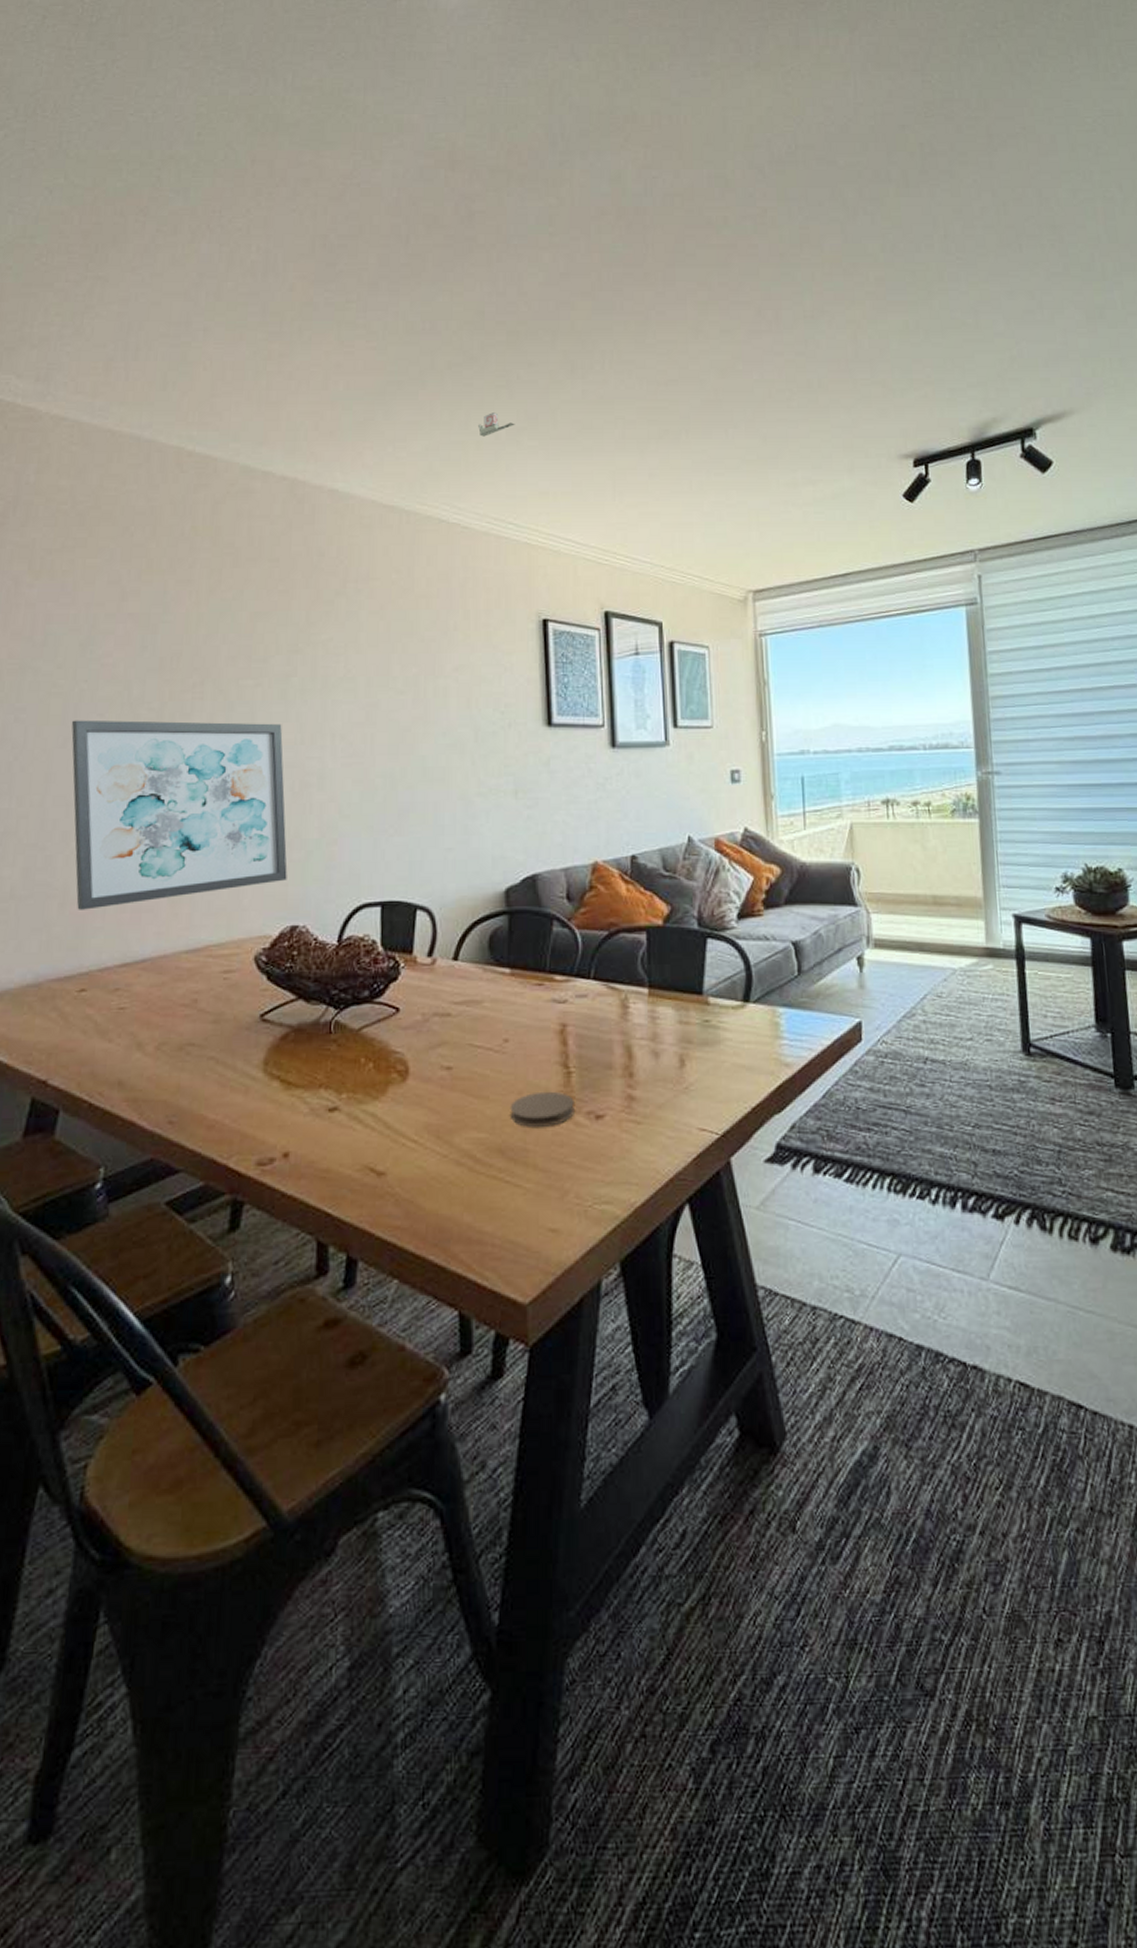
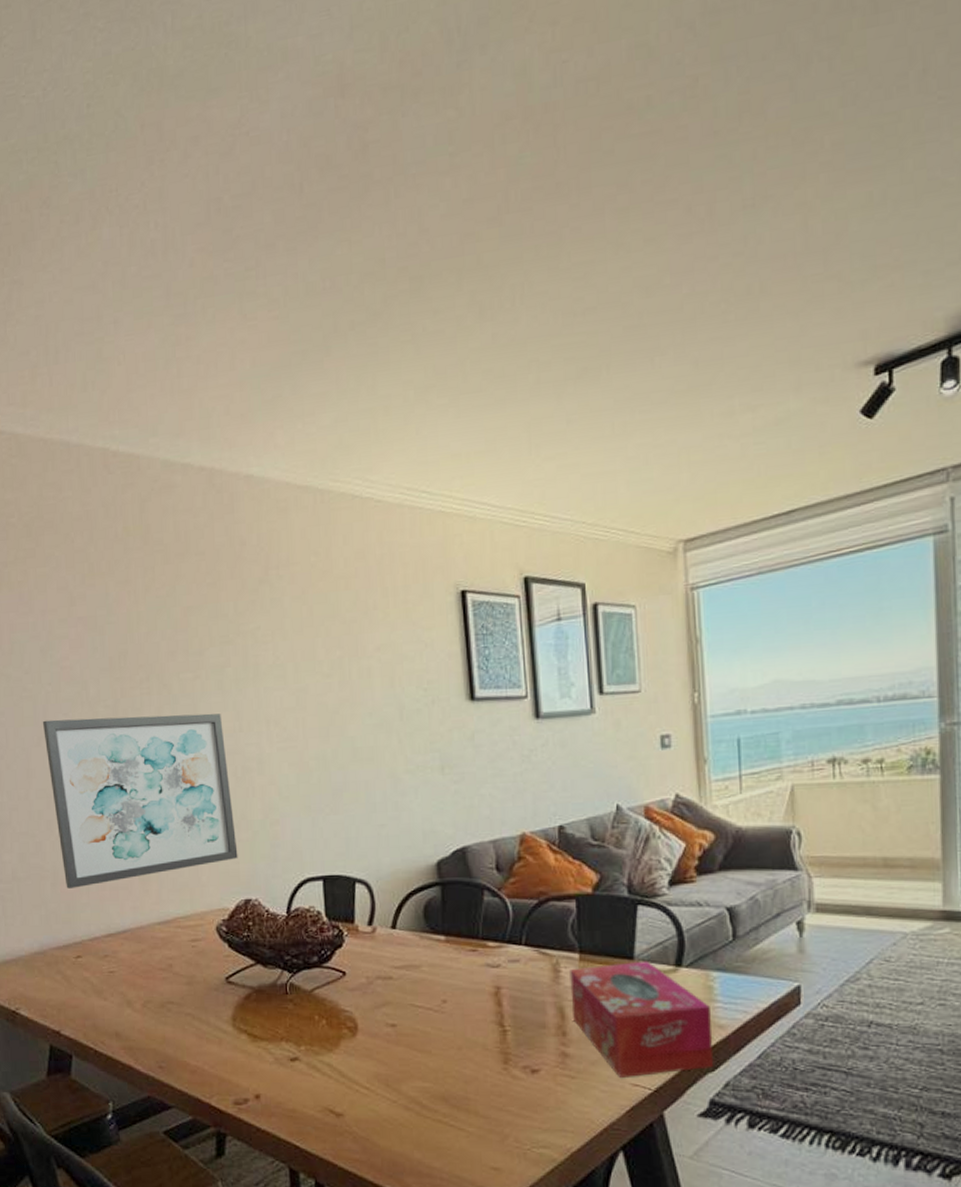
tape dispenser: present [478,412,515,437] -> none [386,372,423,401]
coaster: present [510,1091,574,1127] -> none [450,1047,511,1079]
tissue box: none [638,996,781,1122] -> present [570,960,714,1077]

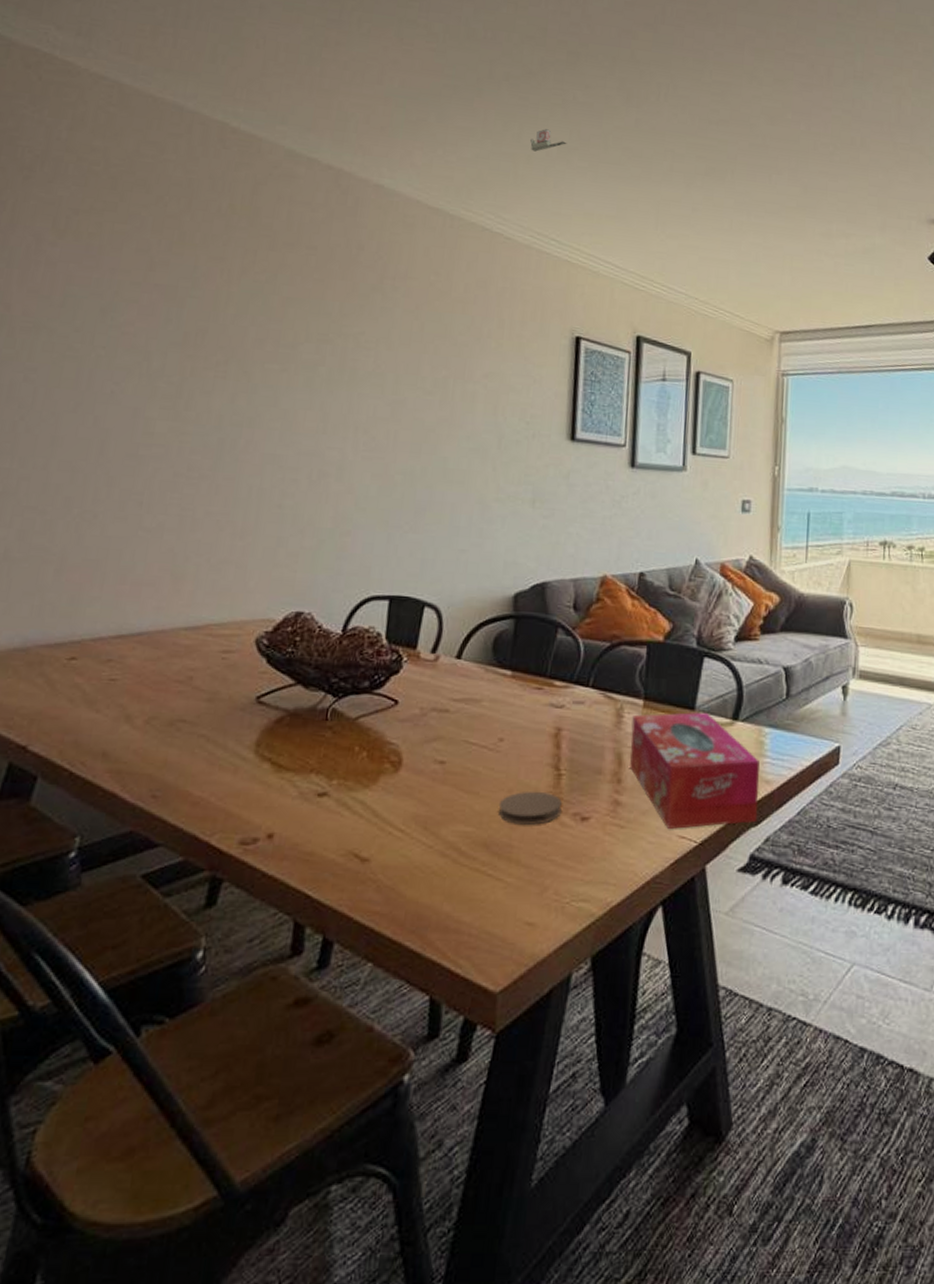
wall art: present [42,713,238,889] -> none [74,385,305,579]
tape dispenser: none [386,372,423,401] -> present [530,129,567,152]
coaster: none [450,1047,511,1079] -> present [498,791,562,825]

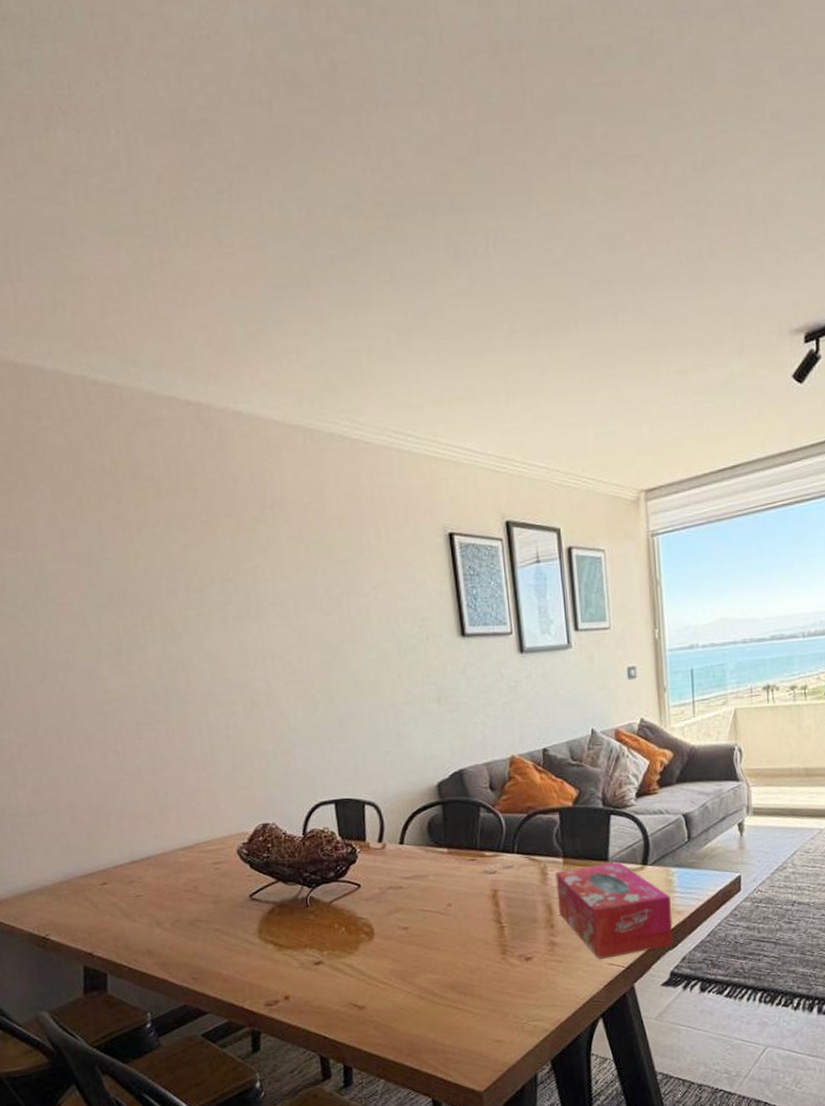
coaster: present [498,791,562,825] -> none [457,941,508,969]
tape dispenser: present [530,129,567,152] -> none [368,313,404,342]

